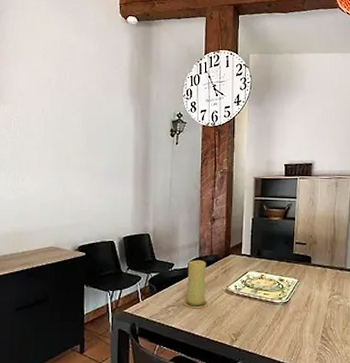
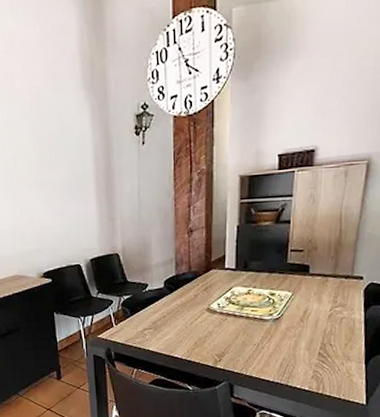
candle: present [183,259,208,308] -> none [160,277,187,330]

